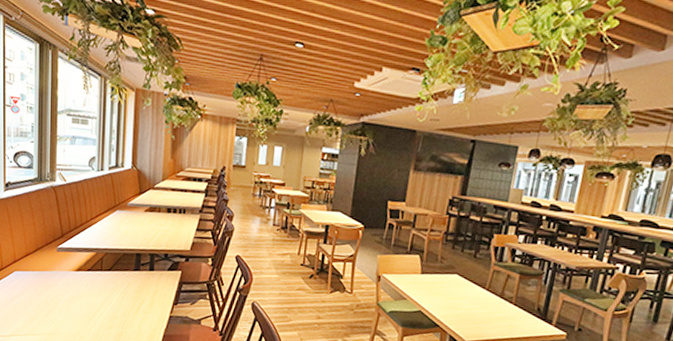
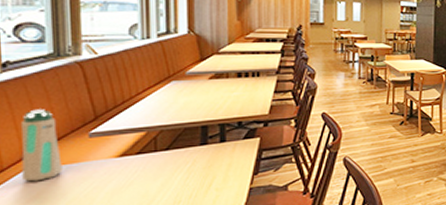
water bottle: none [14,223,39,282] -> present [21,109,62,182]

